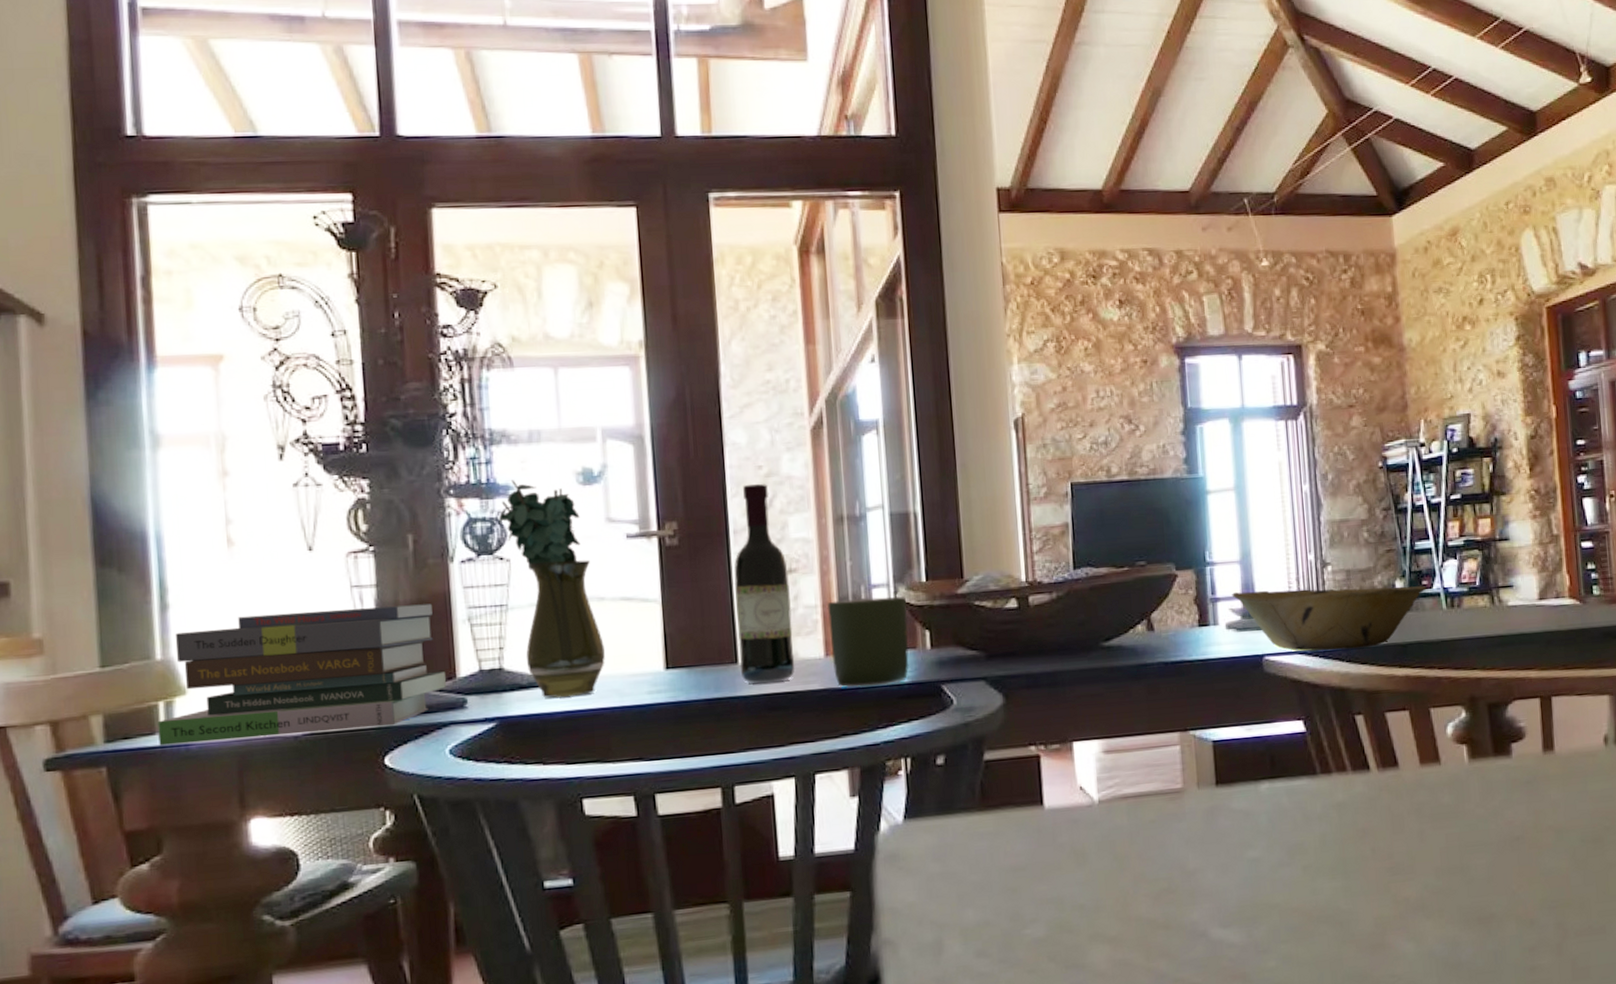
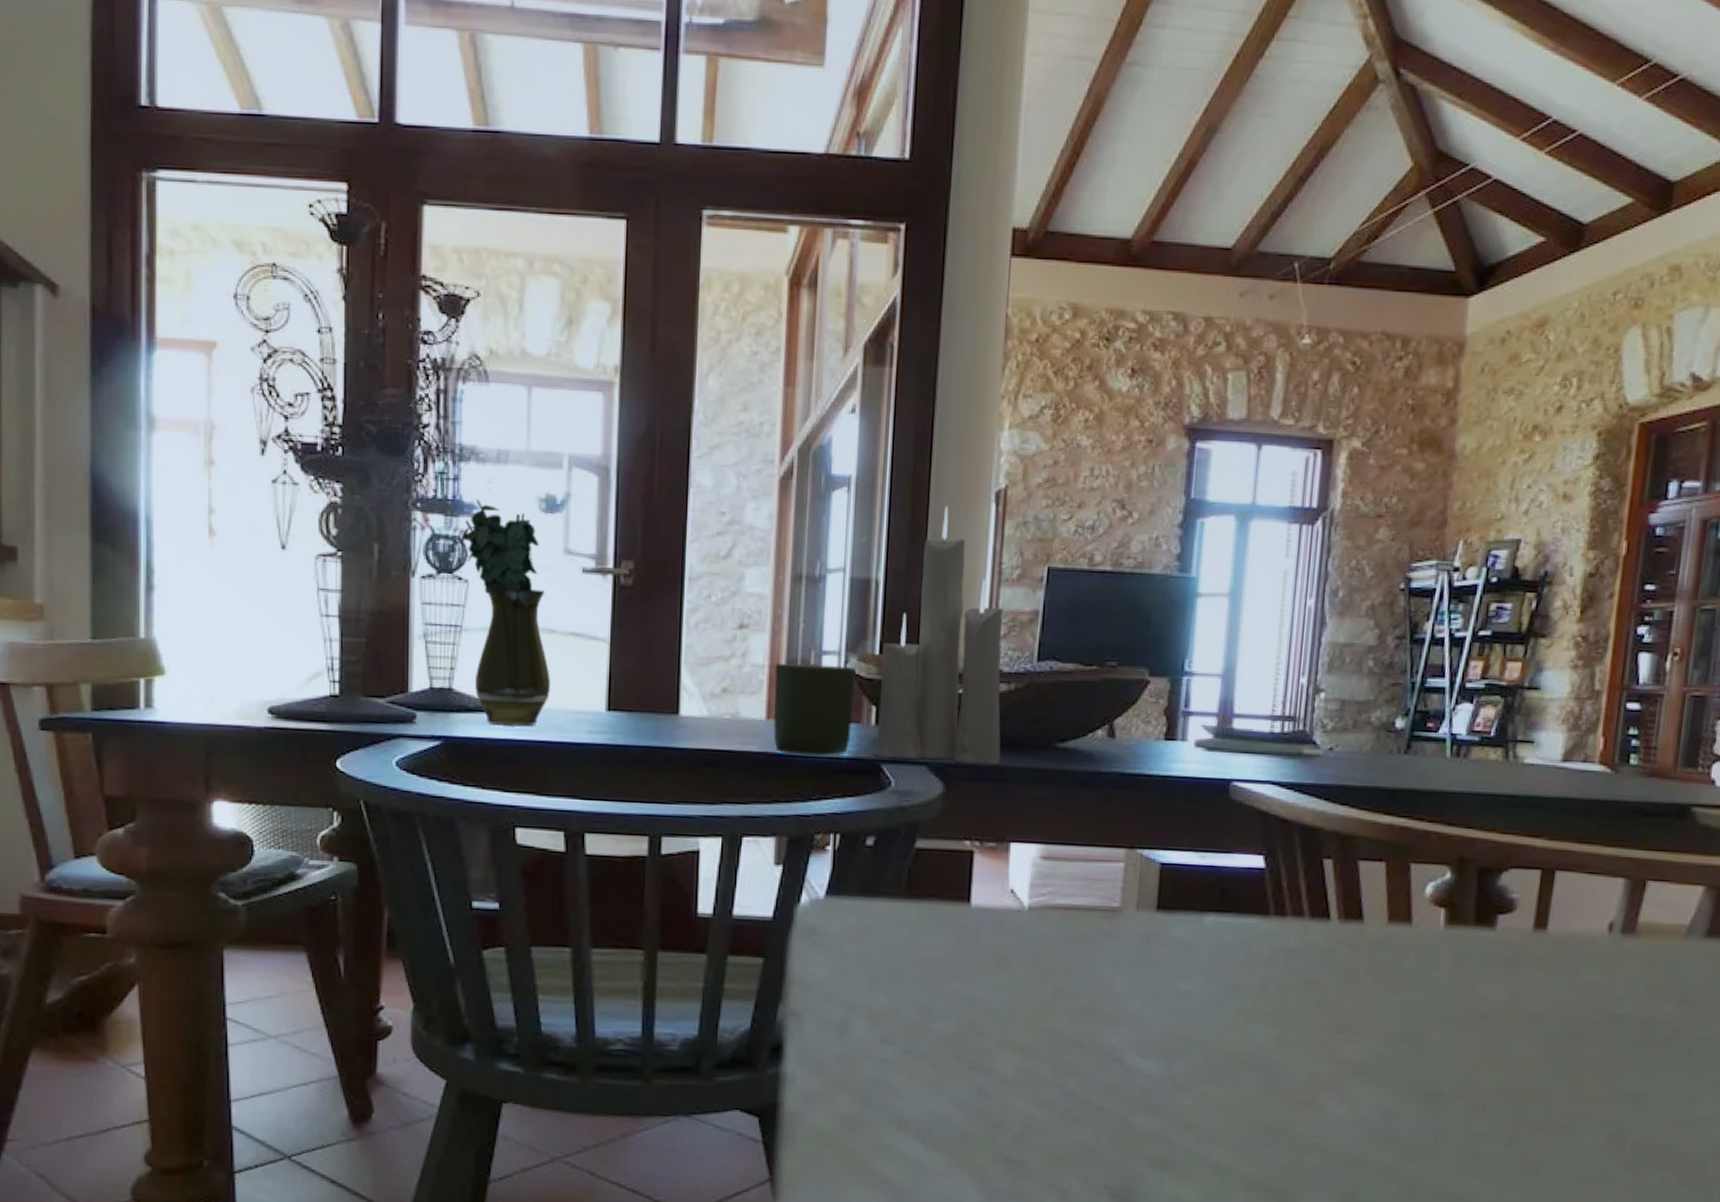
books: present [157,603,446,746] -> none [138,606,398,731]
wine bottle: present [734,484,795,684] -> none [680,531,739,739]
candle: none [928,437,1053,680] -> present [872,505,1004,766]
bowl: present [1231,586,1427,651] -> none [1207,708,1431,788]

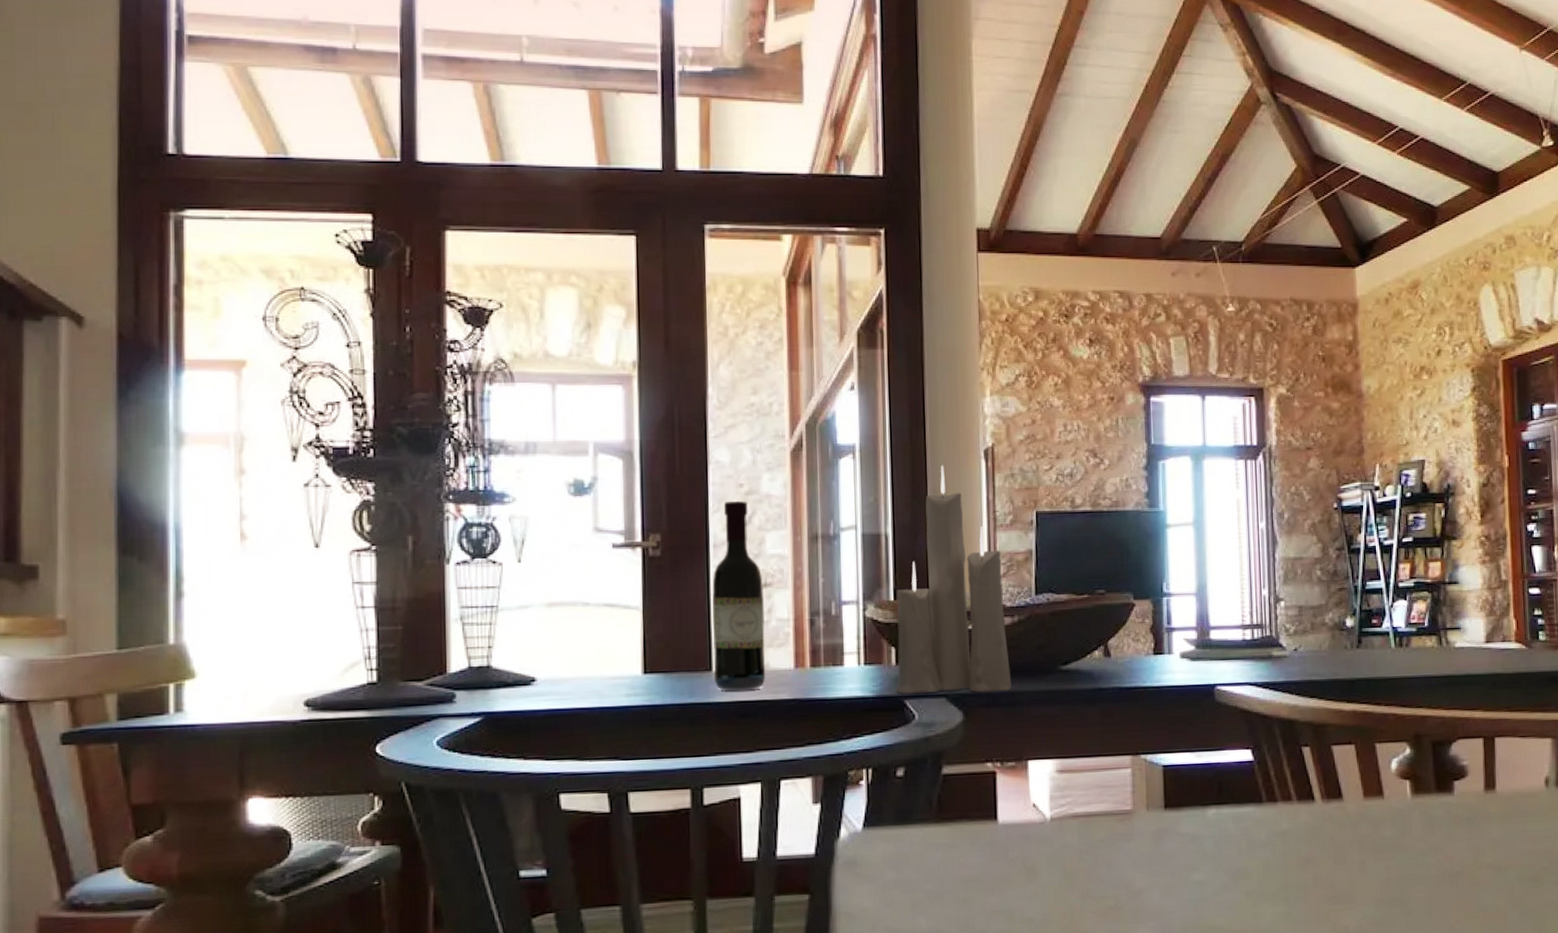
vase: present [460,499,550,726] -> none [493,488,587,696]
wine bottle: none [680,531,739,739] -> present [712,501,766,691]
mug: present [773,663,856,758] -> none [798,613,875,700]

